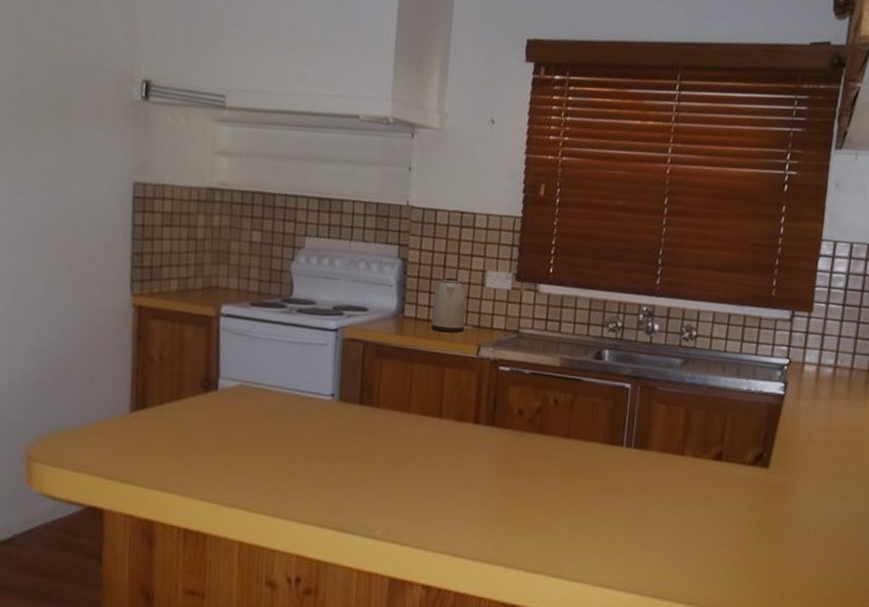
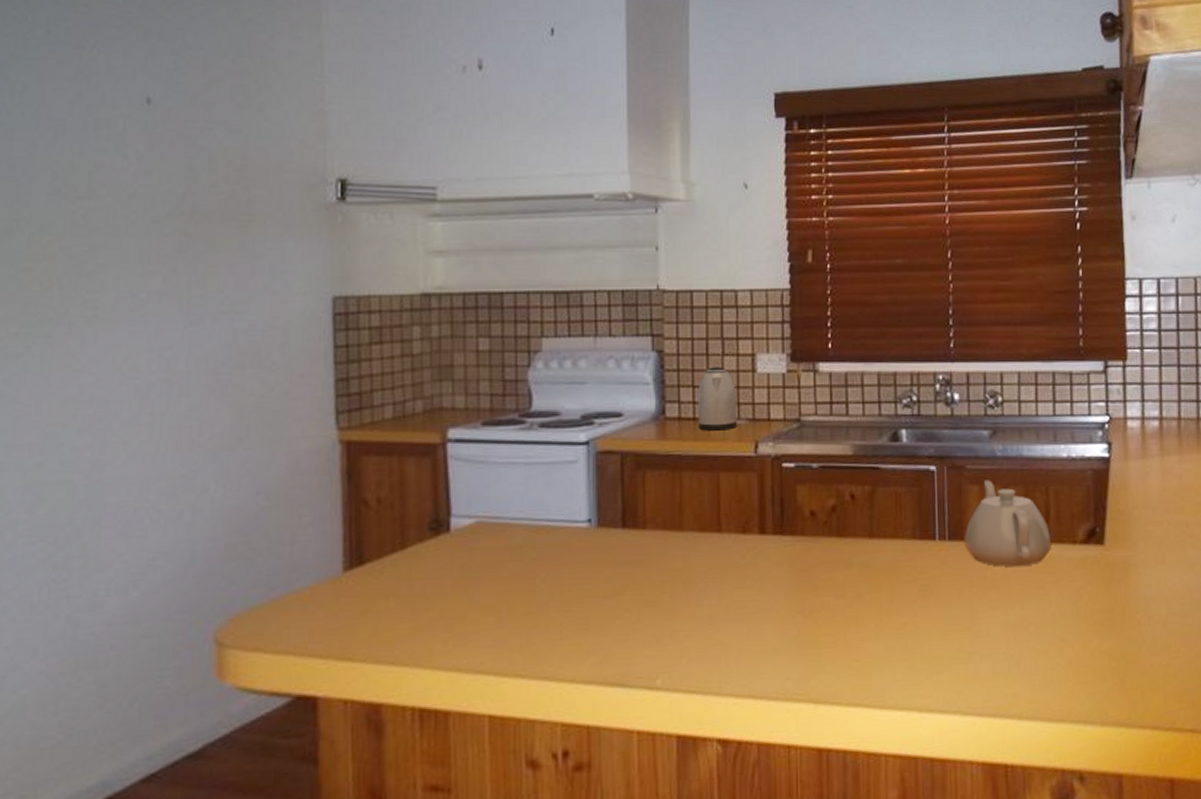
teapot: none [647,401,724,478] -> present [964,480,1052,567]

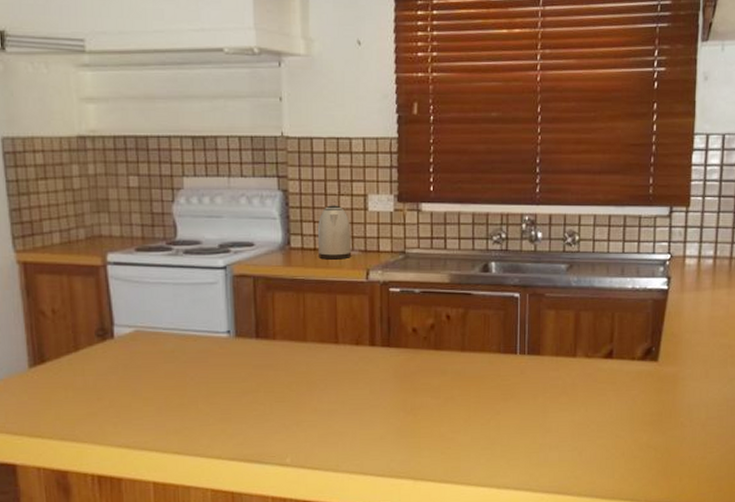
teapot: present [964,480,1052,567] -> none [541,306,614,377]

